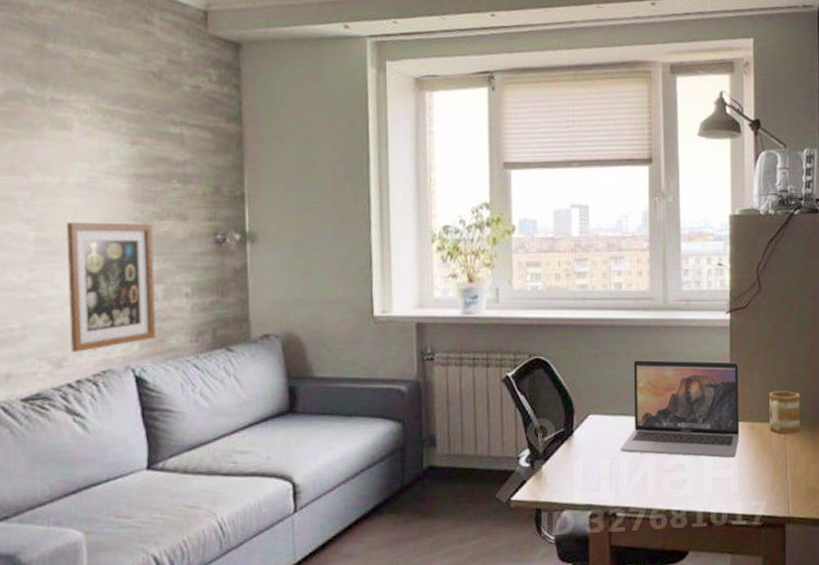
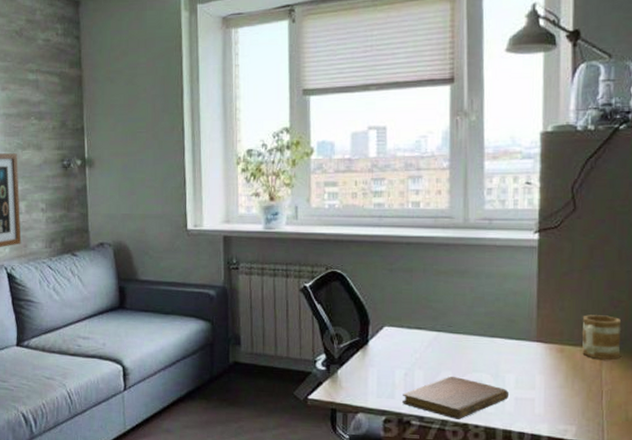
notebook: none [608,461,707,507] -> present [402,376,509,419]
laptop: present [621,360,740,459] -> none [416,277,548,380]

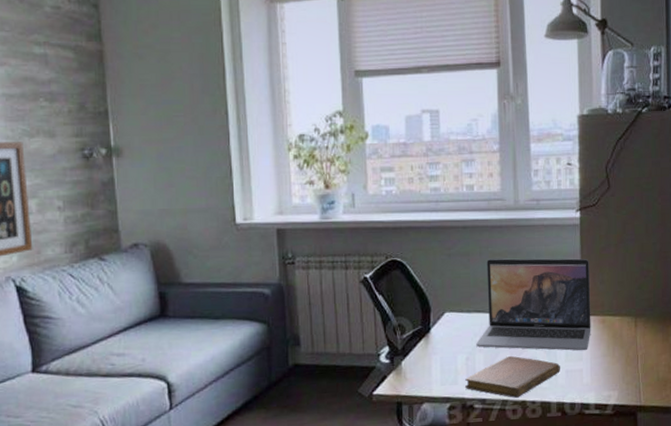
laptop: none [416,277,548,380] -> present [476,258,591,351]
mug: present [582,315,621,360] -> none [620,285,651,326]

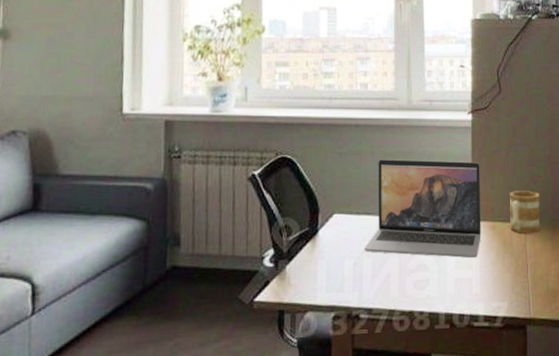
notebook: present [465,355,560,398] -> none [351,261,449,308]
mug: none [620,285,651,326] -> present [510,191,541,233]

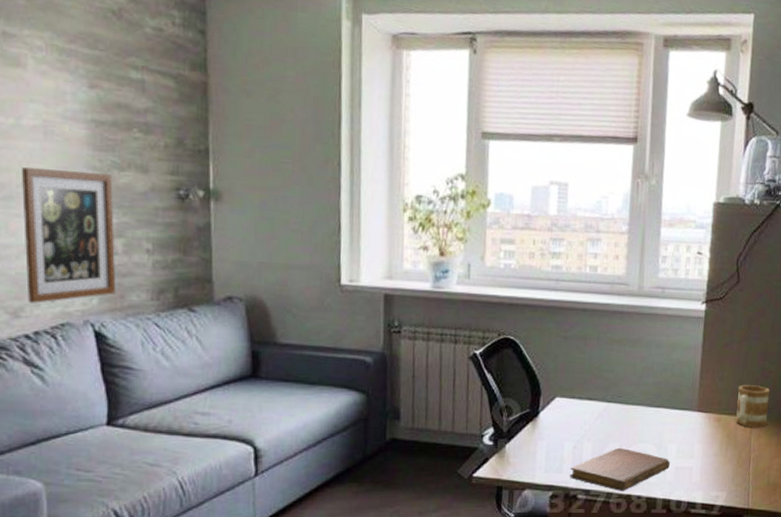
notebook: none [351,261,449,308] -> present [570,447,670,491]
laptop: present [364,159,481,259] -> none [585,346,710,449]

